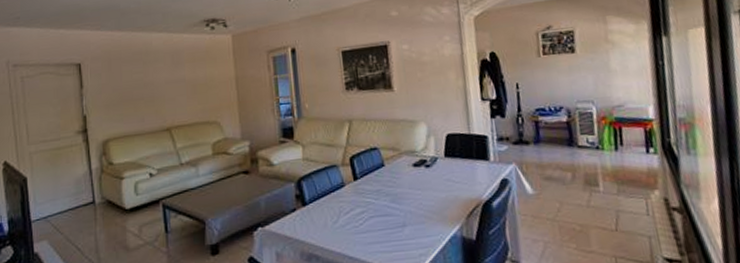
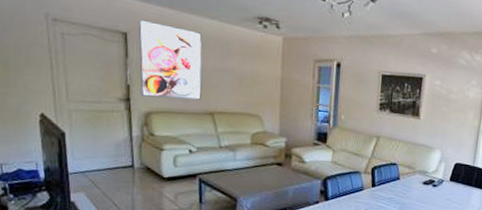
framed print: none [91,47,157,124] -> present [138,19,202,100]

